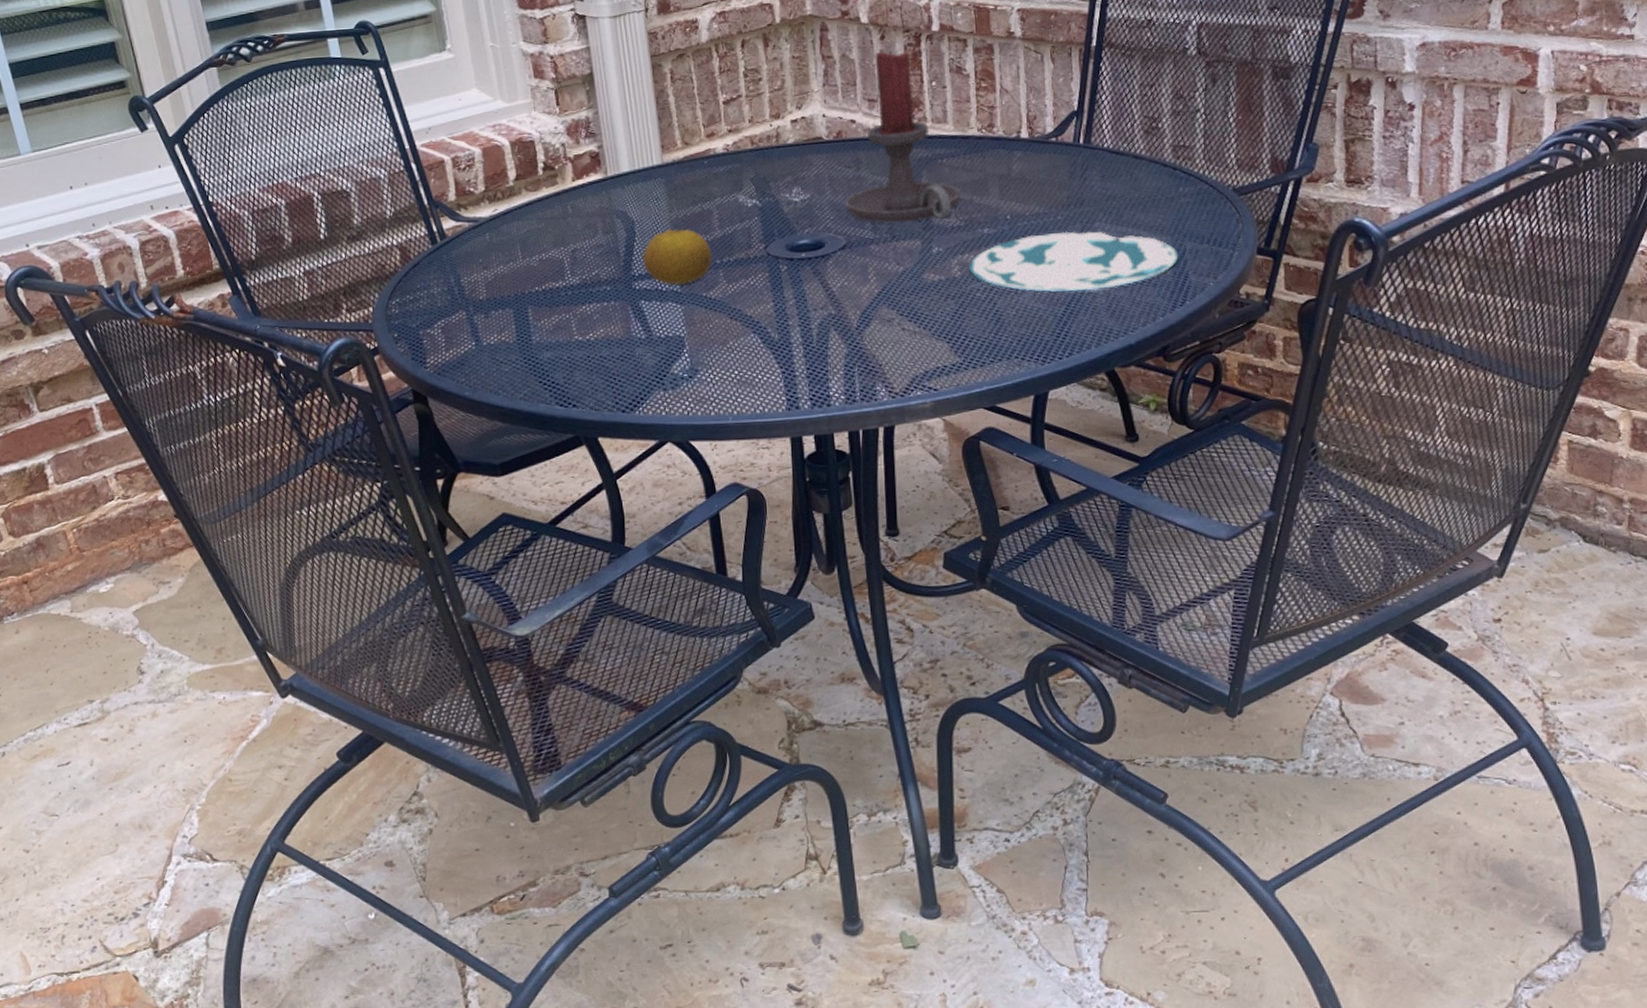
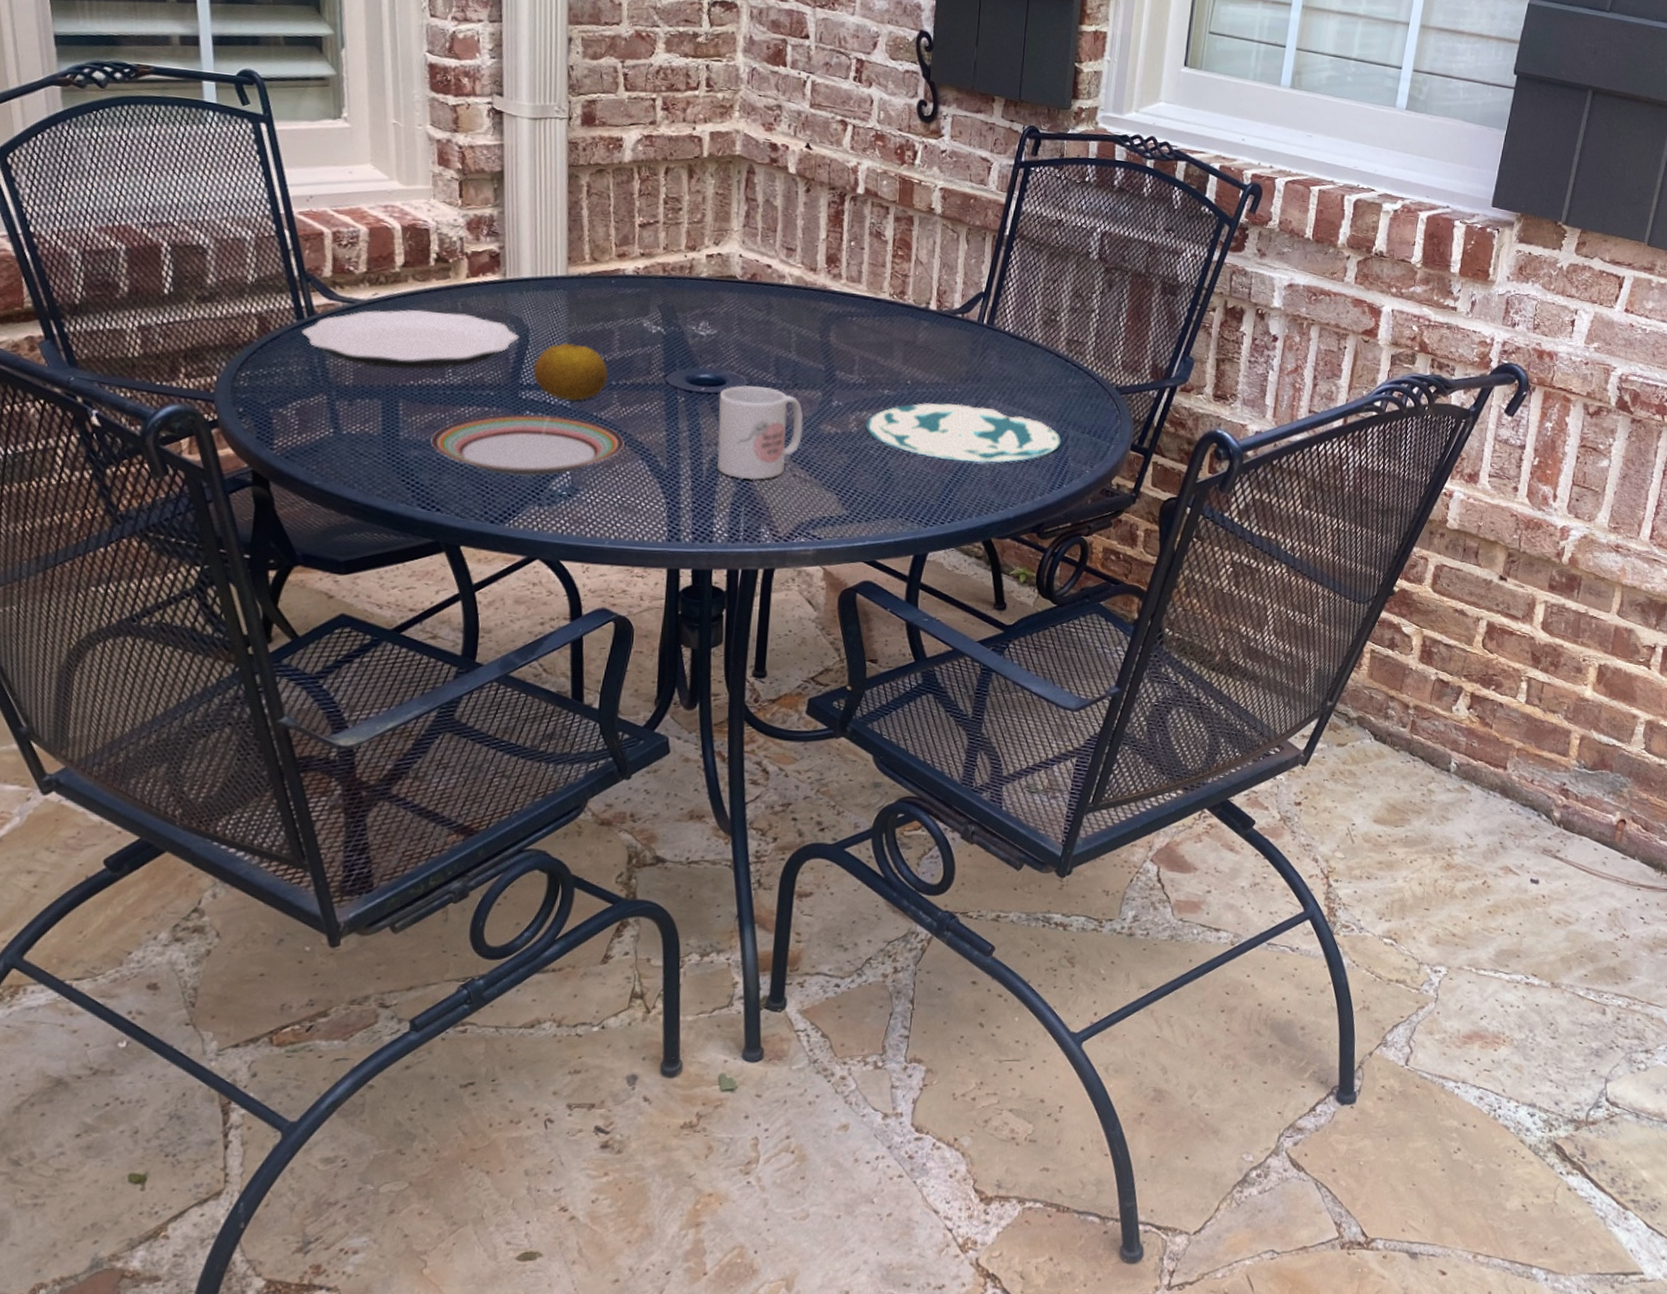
plate: none [437,216,626,279] -> present [302,309,519,370]
plate: none [560,301,735,365] -> present [430,413,625,477]
mug: none [819,244,907,340] -> present [717,385,804,481]
candle holder: present [844,49,962,224] -> none [751,203,867,374]

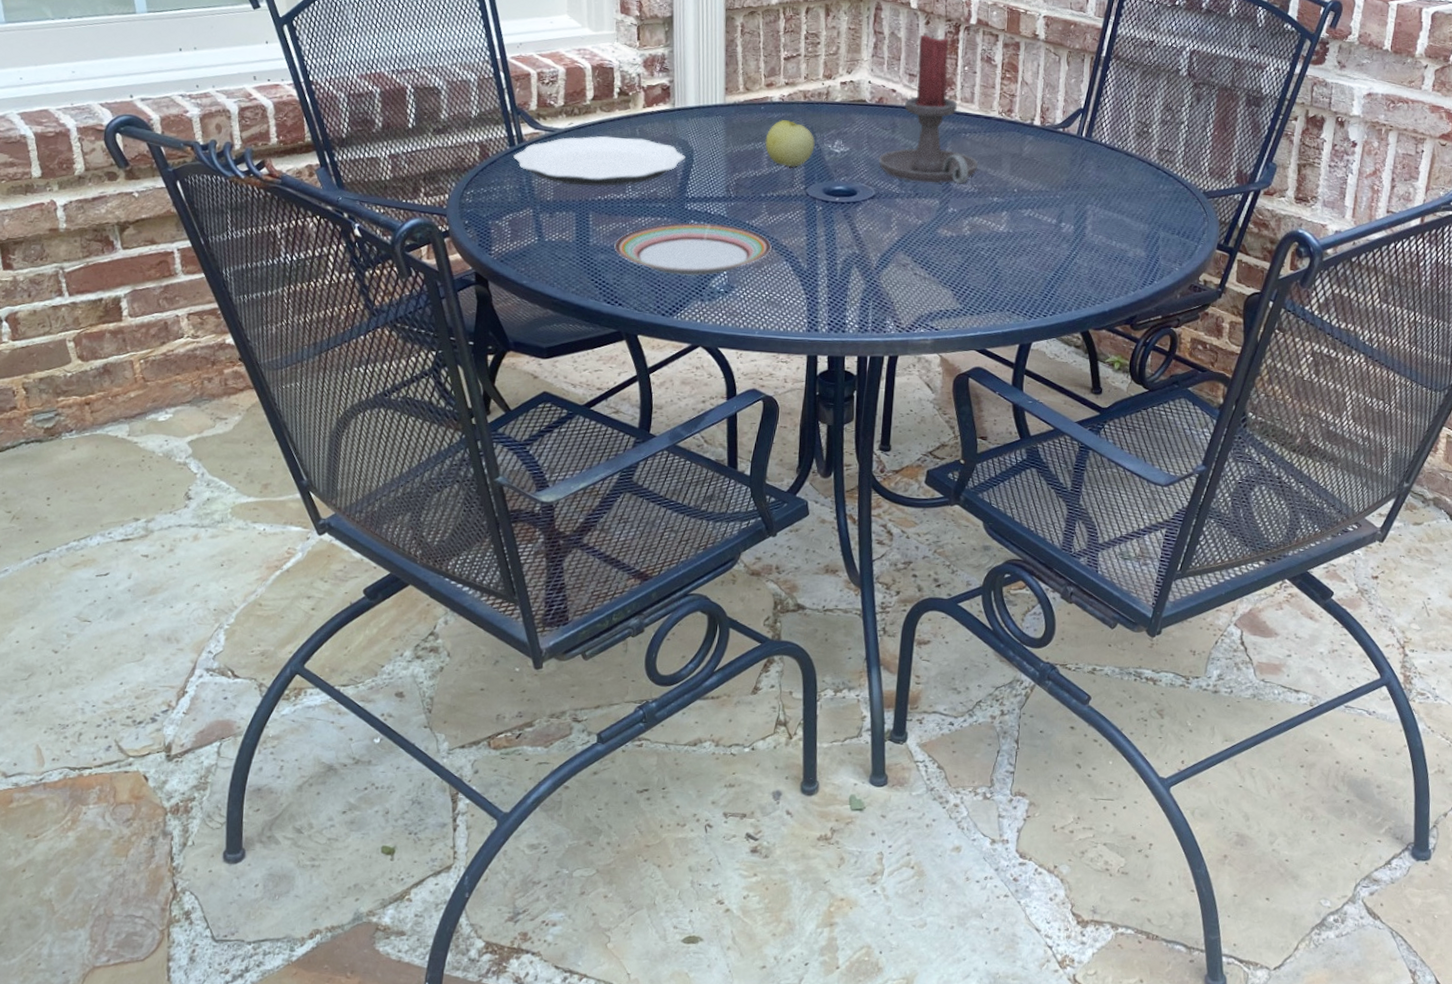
fruit: present [533,343,608,401] -> none [696,161,758,211]
apple: none [616,296,676,352] -> present [765,120,815,168]
mug: present [717,385,804,481] -> none [849,195,923,279]
candle holder: none [751,203,867,374] -> present [878,34,979,184]
plate: present [865,403,1062,463] -> none [977,208,1153,262]

